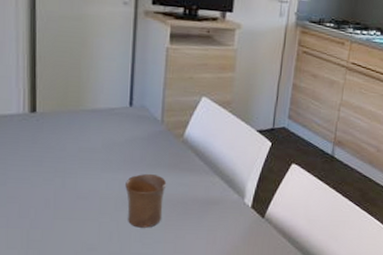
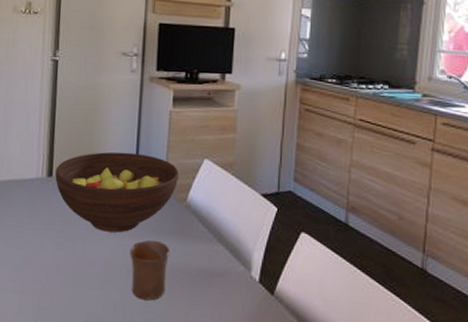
fruit bowl: none [39,87,176,167] -> present [55,151,179,233]

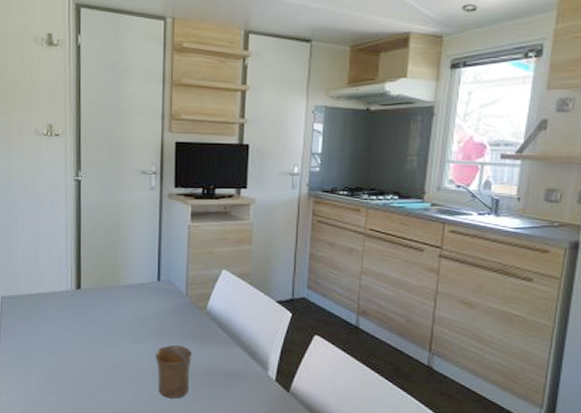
fruit bowl: present [55,151,179,233] -> none [83,265,198,339]

